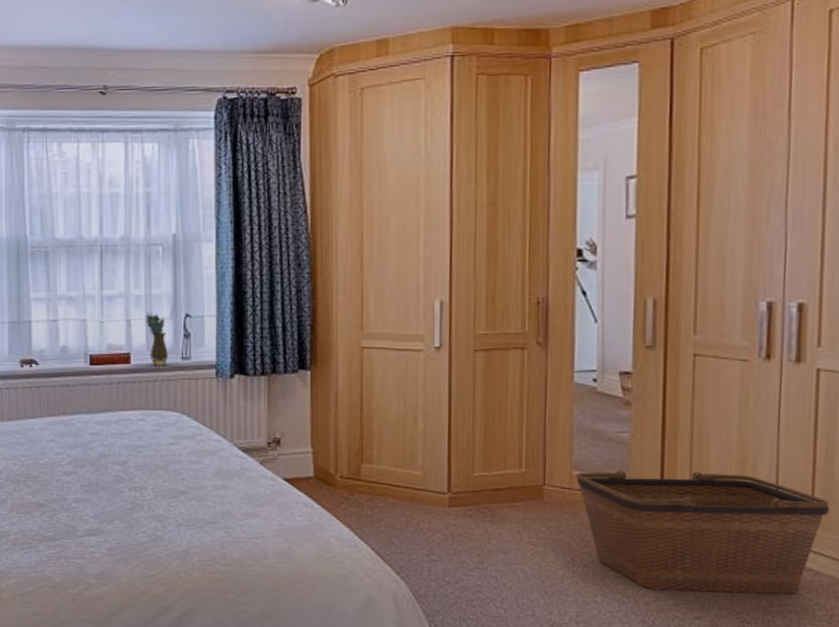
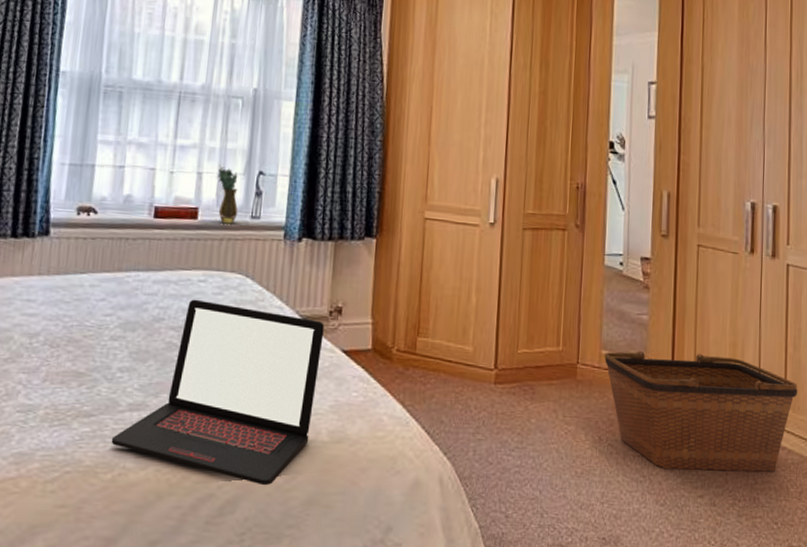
laptop: none [74,436,264,601] -> present [111,299,325,486]

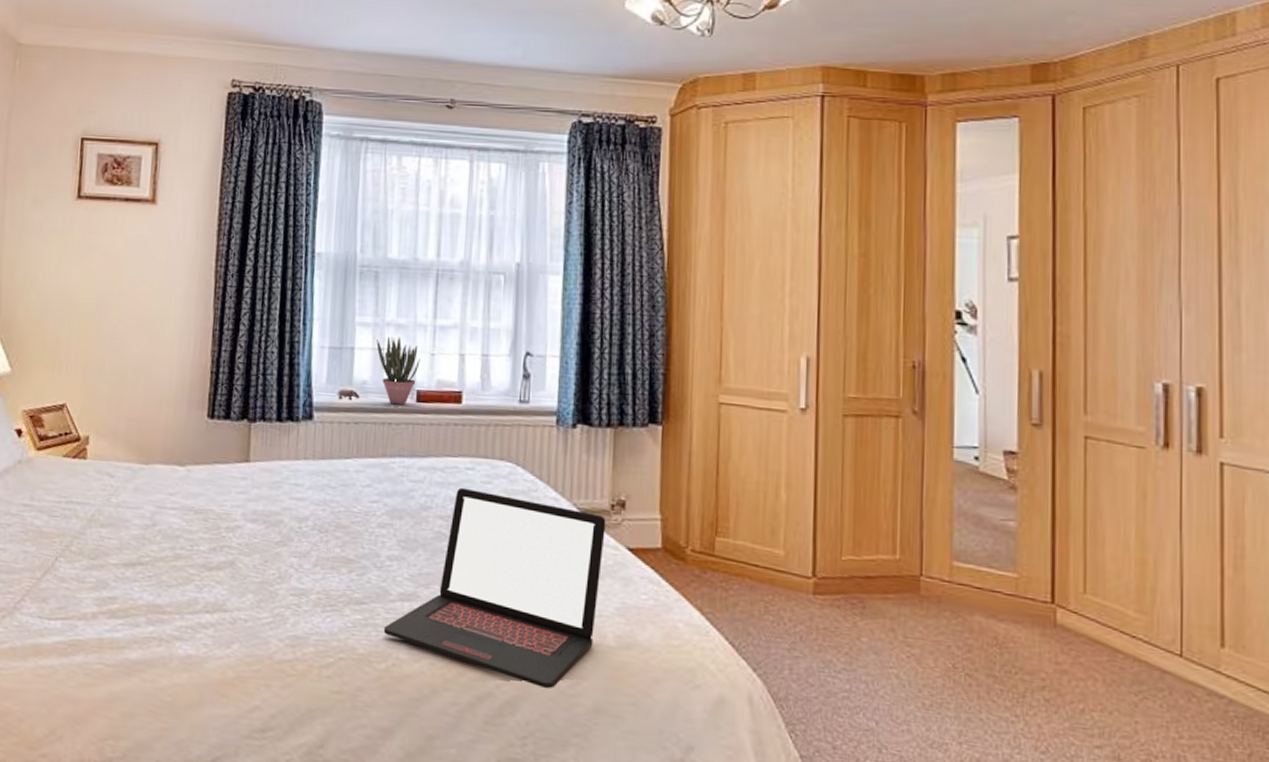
potted plant: none [117,154,160,221] -> present [376,336,420,405]
vase: present [217,165,239,224] -> none [480,346,505,409]
bicycle basket: present [604,350,798,472] -> none [957,563,1242,726]

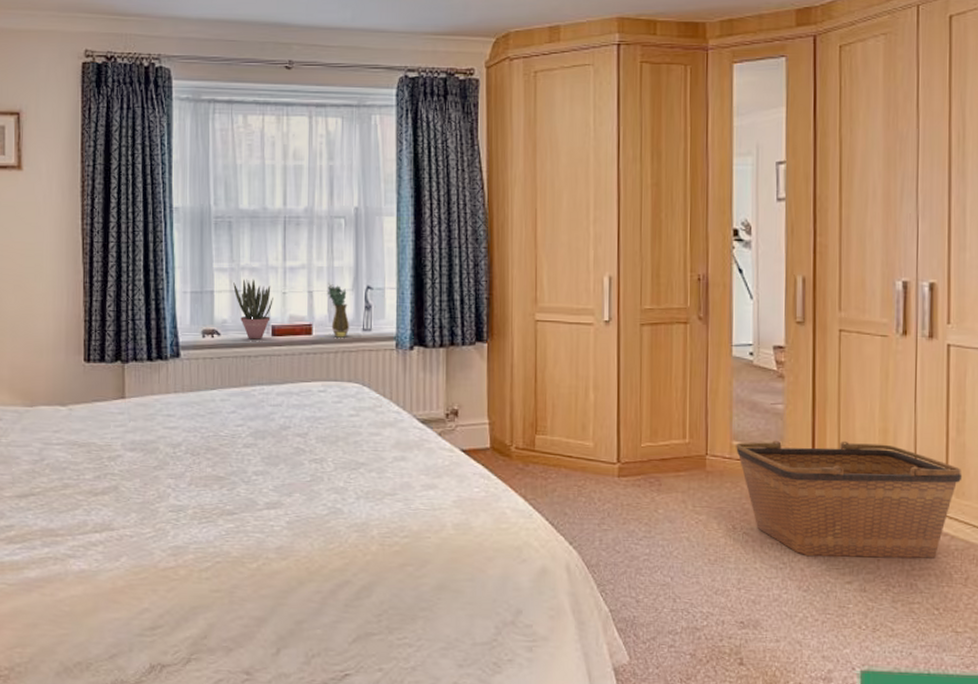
laptop: present [383,487,606,689] -> none [253,408,442,574]
vase: none [480,346,505,409] -> present [327,283,350,338]
bicycle basket: none [957,563,1242,726] -> present [736,440,963,559]

